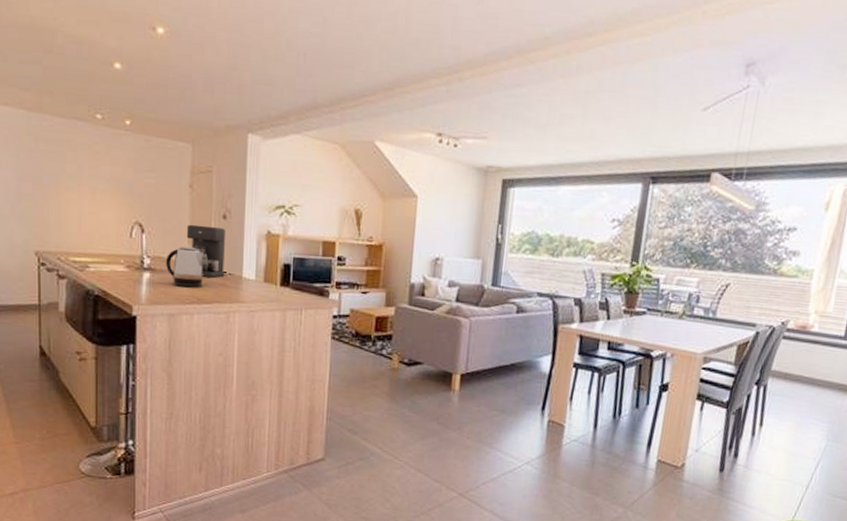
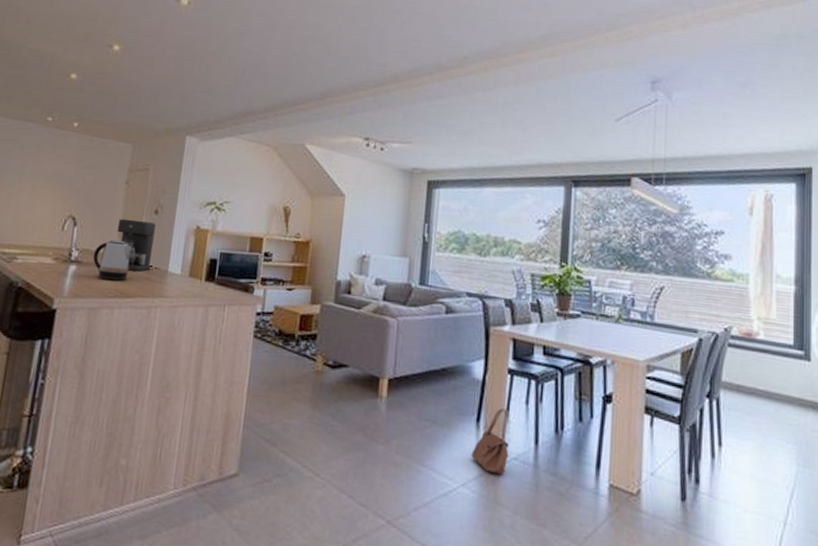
handbag: none [535,398,572,454] -> present [471,408,509,475]

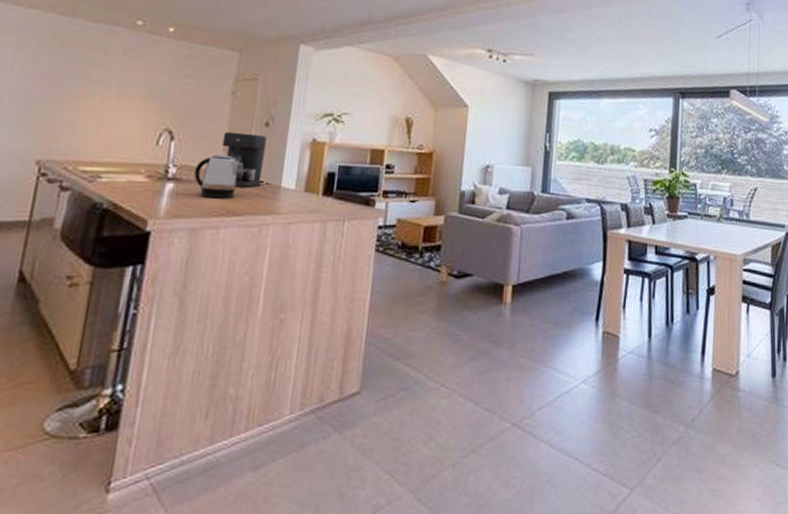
handbag: present [471,408,509,475] -> none [591,307,626,369]

